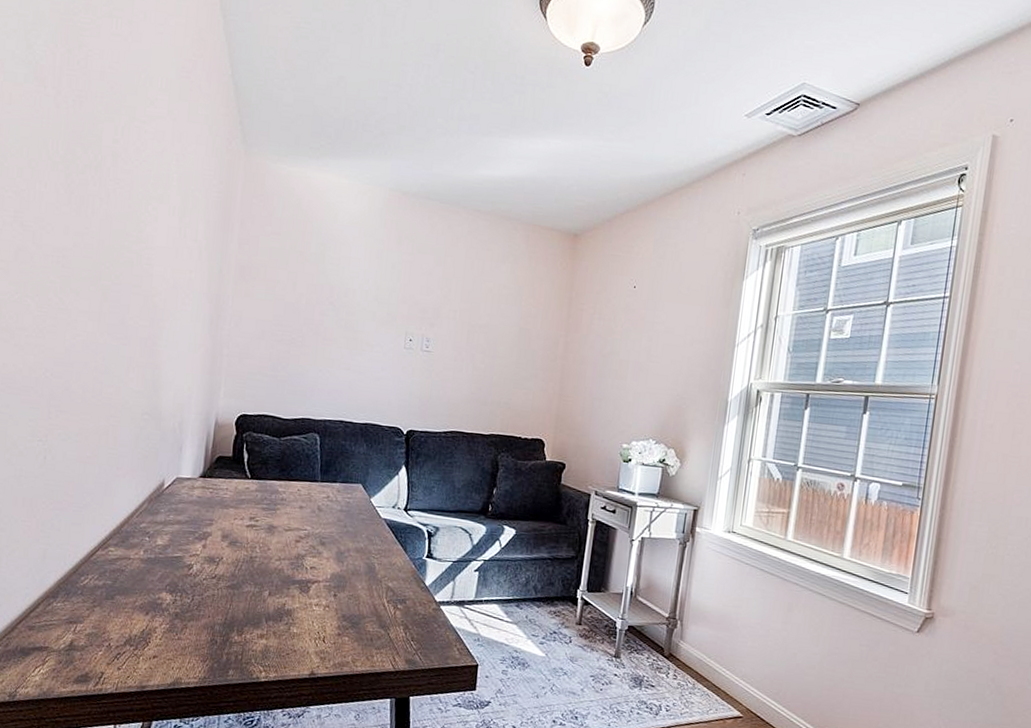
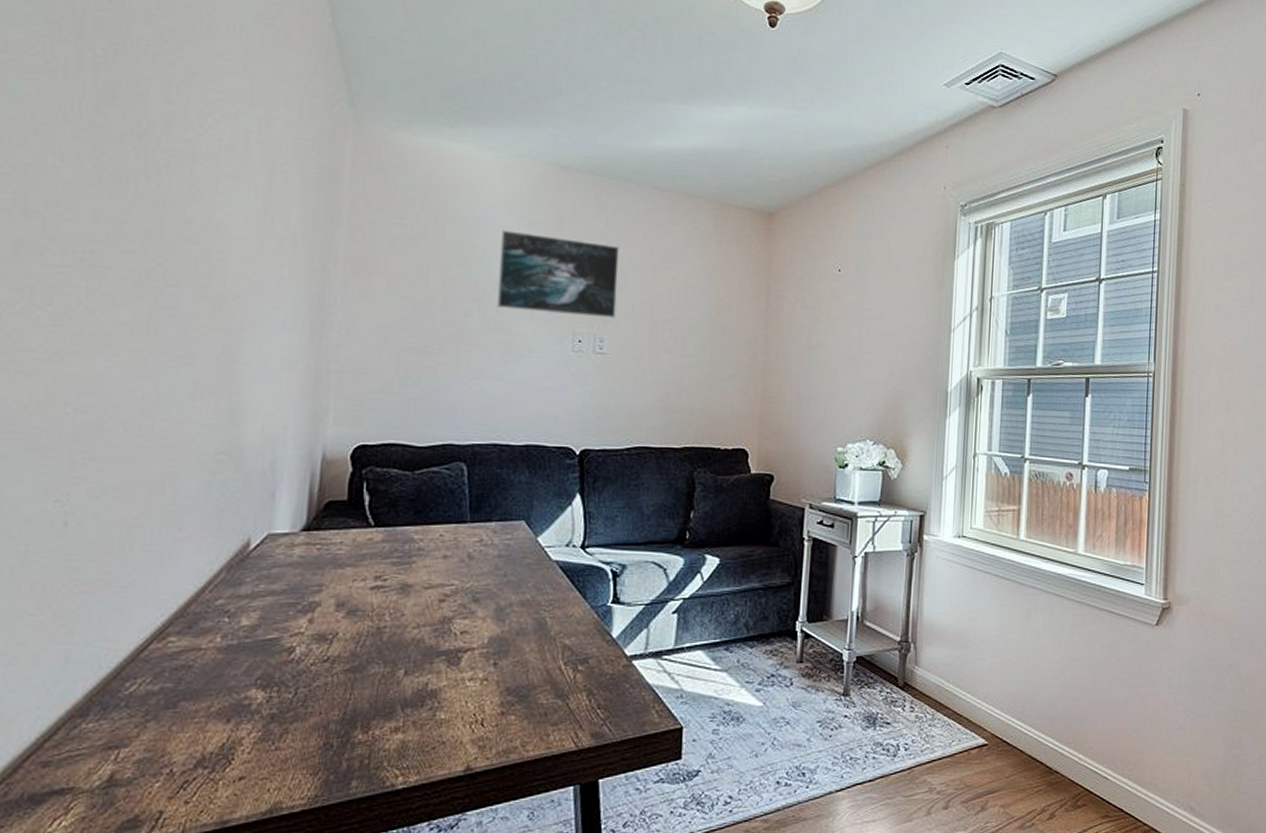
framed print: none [347,245,446,322] -> present [497,230,620,319]

